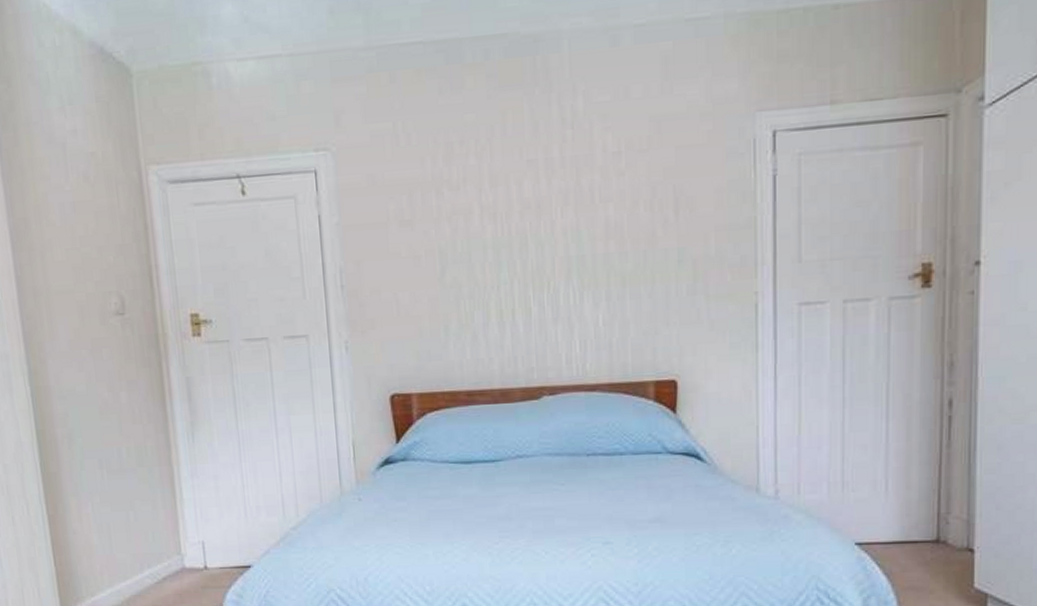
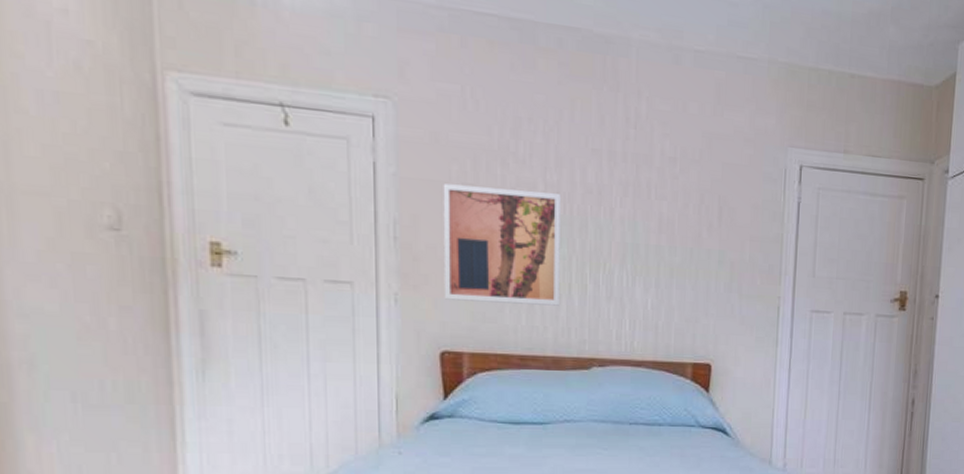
wall art: none [382,215,504,342] -> present [443,183,561,306]

